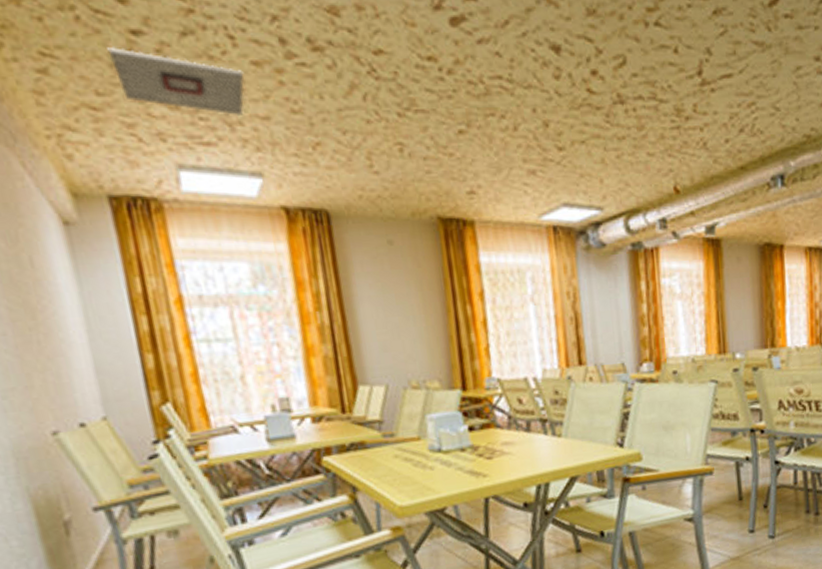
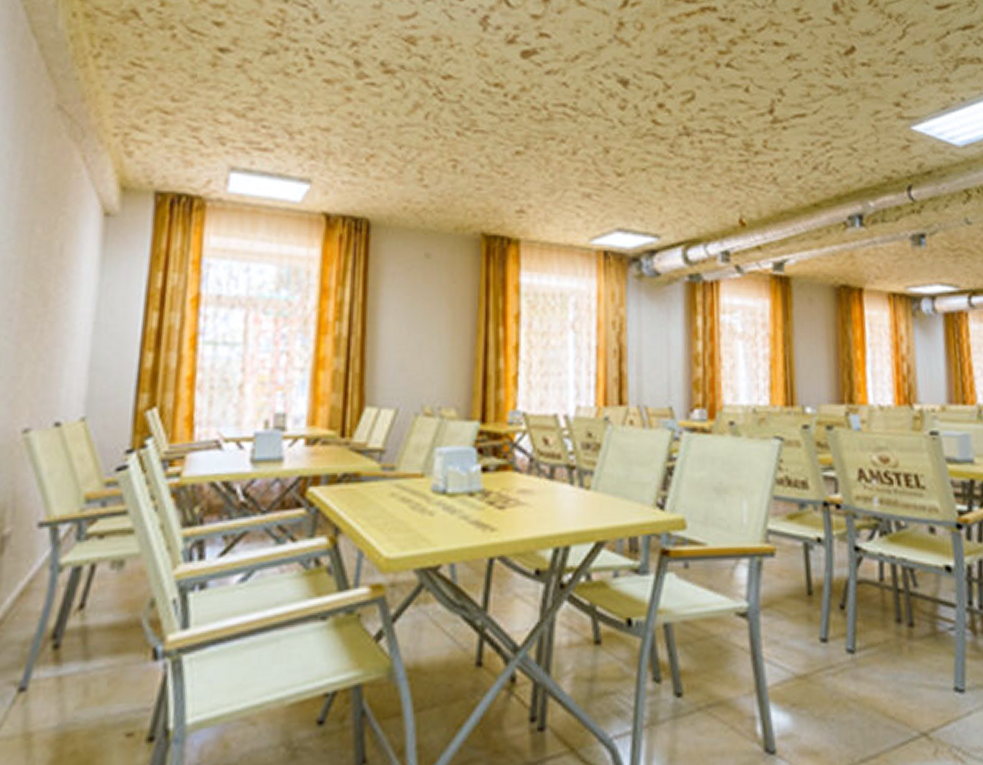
ceiling vent: present [107,47,245,117] -> none [193,61,314,127]

